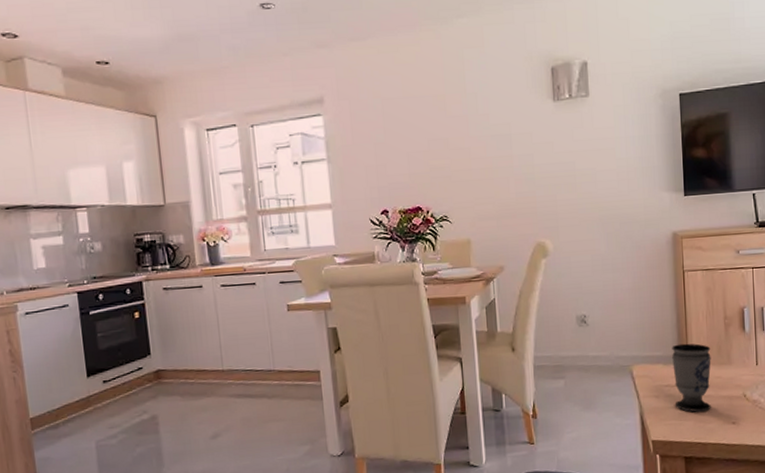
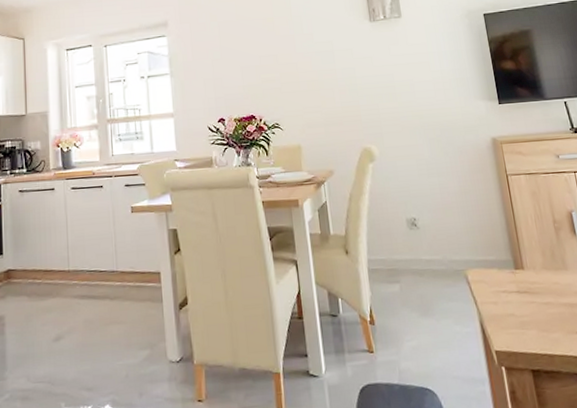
cup: present [672,343,711,412] -> none [504,247,553,321]

